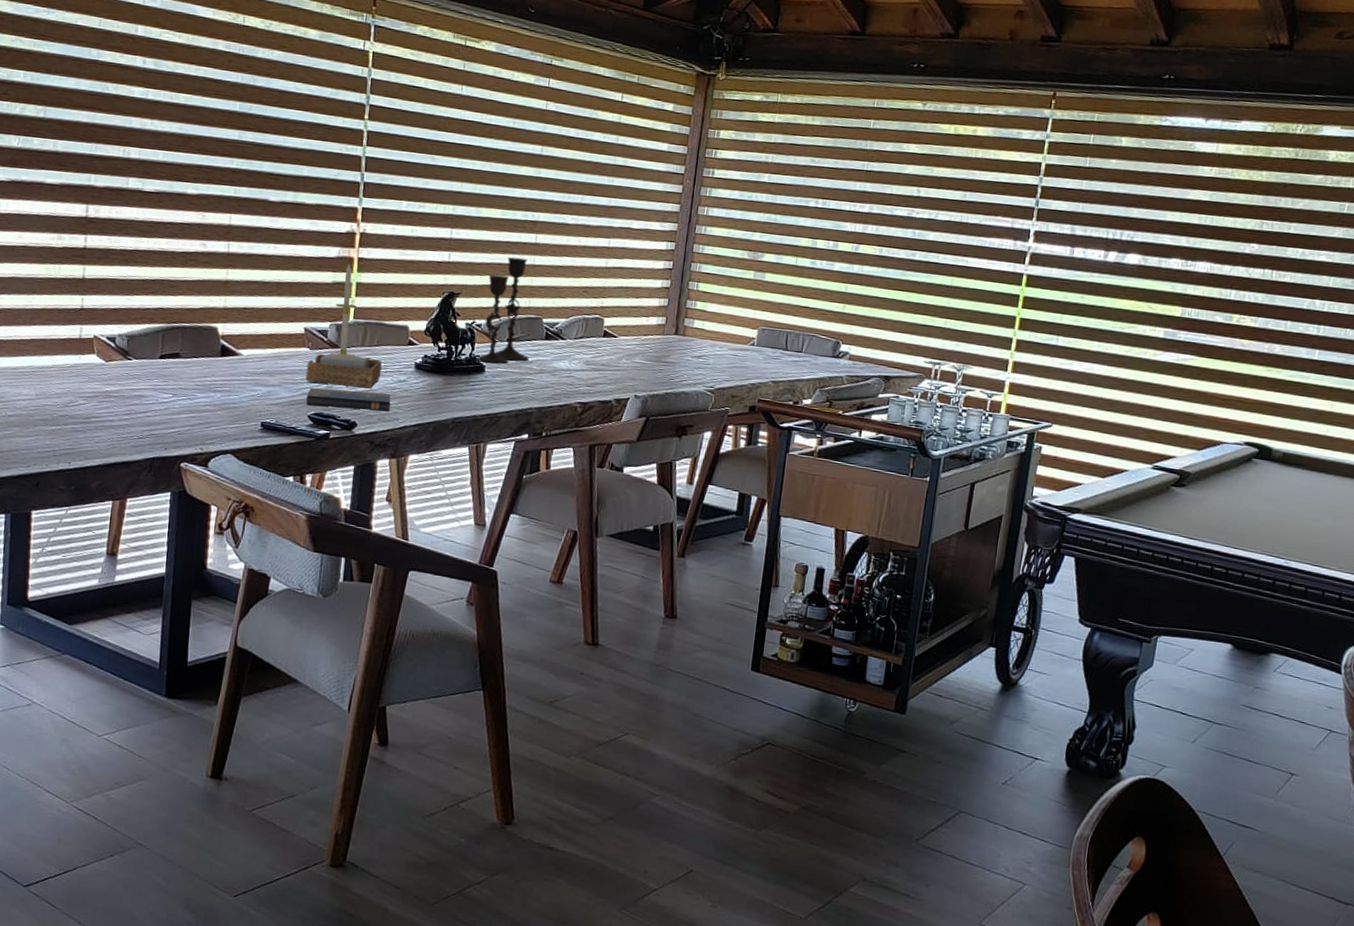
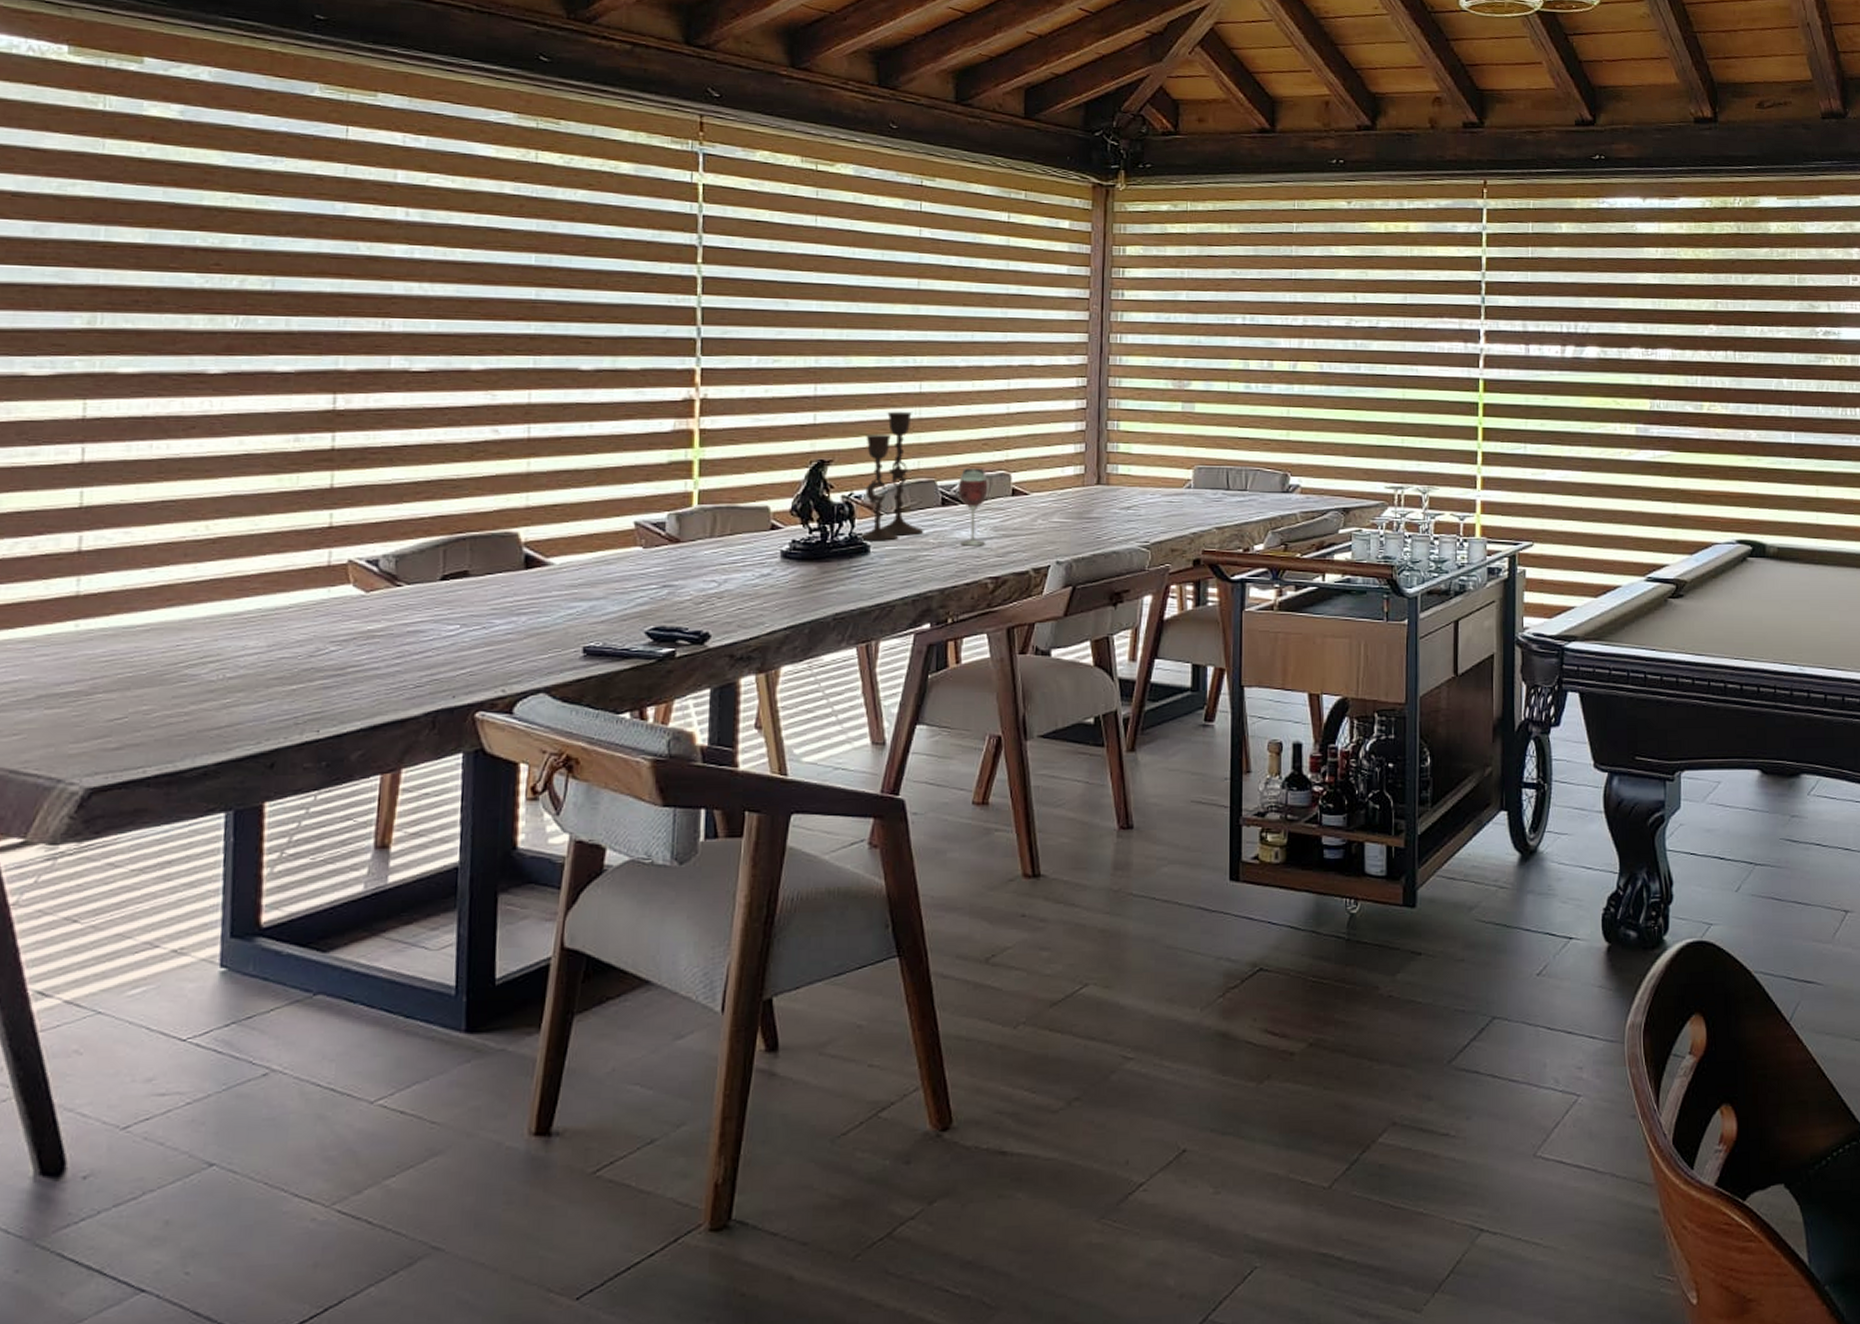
napkin holder: present [305,353,382,389] -> none [639,549,739,589]
hardcover book: present [306,388,391,411] -> none [642,592,753,619]
candle: present [330,263,358,357] -> none [670,437,703,553]
wineglass: none [558,310,585,376] -> present [959,468,988,546]

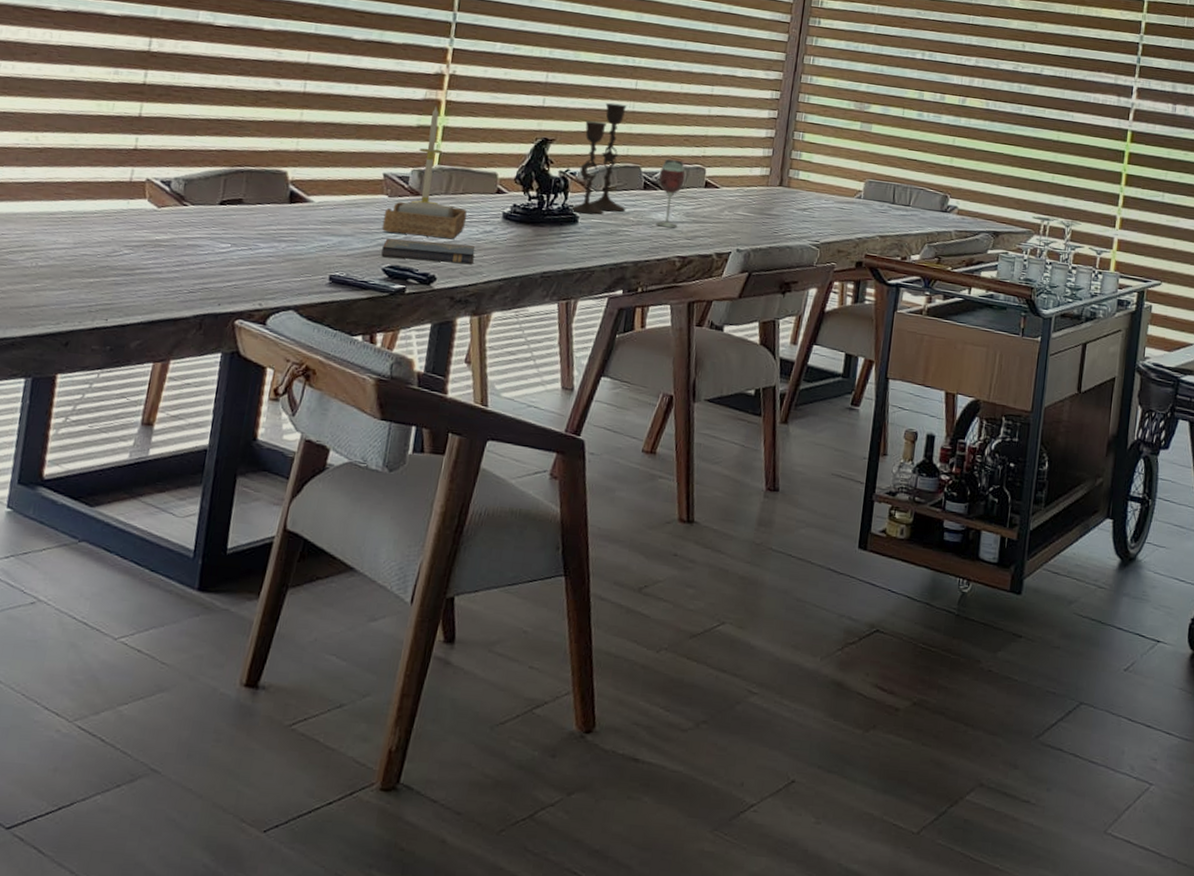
napkin holder: none [639,549,739,589] -> present [382,201,467,240]
hardcover book: none [642,592,753,619] -> present [381,238,476,264]
candle: none [670,437,703,553] -> present [411,106,444,205]

